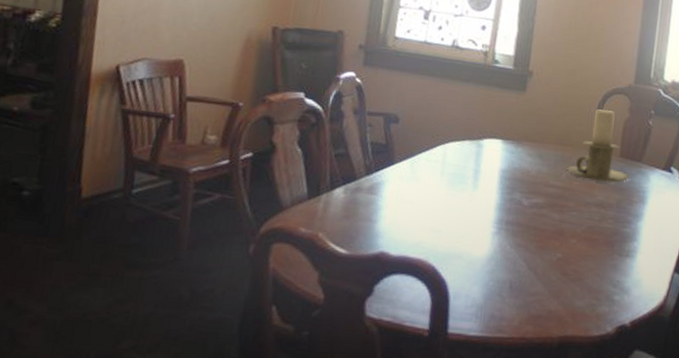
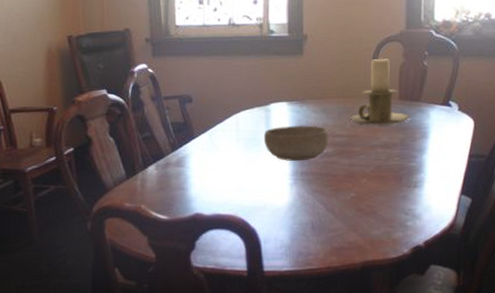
bowl: none [470,166,542,209] -> present [263,125,329,162]

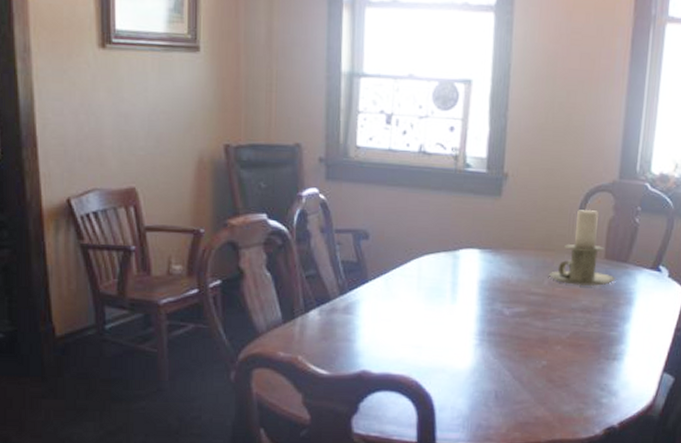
bowl: present [263,125,329,162] -> none [448,276,524,320]

